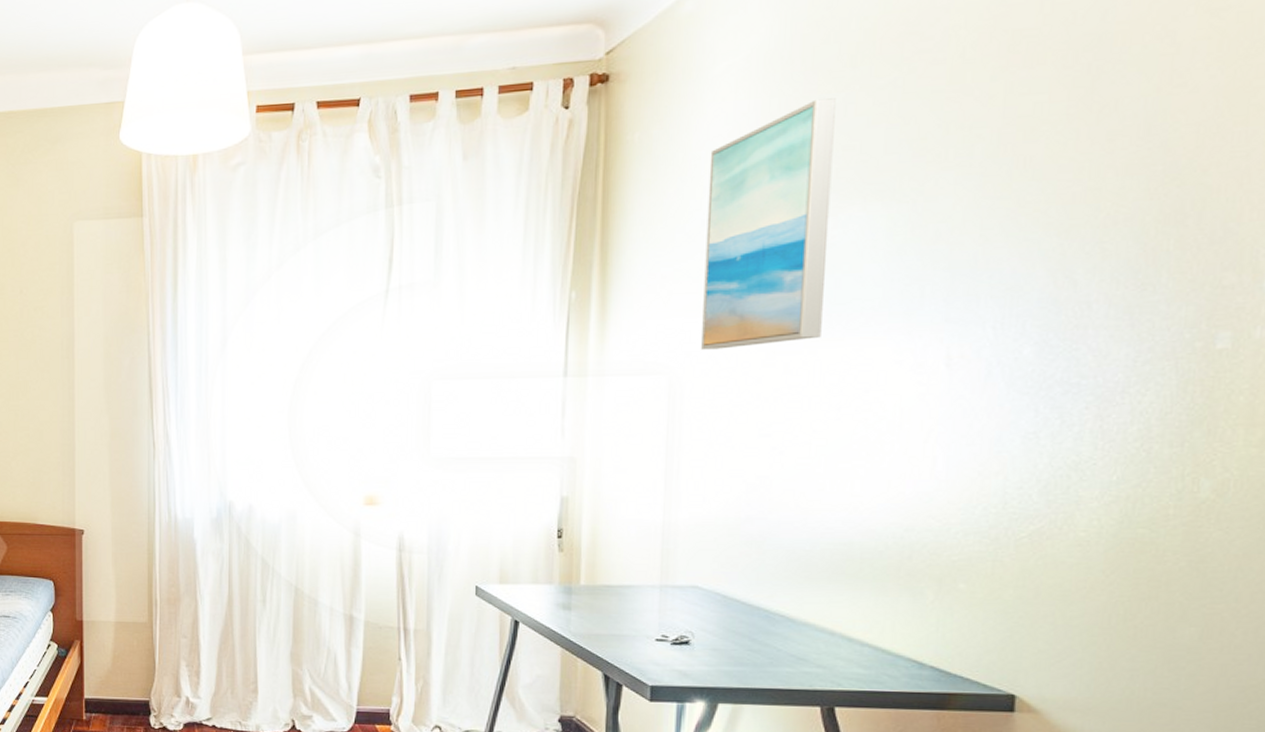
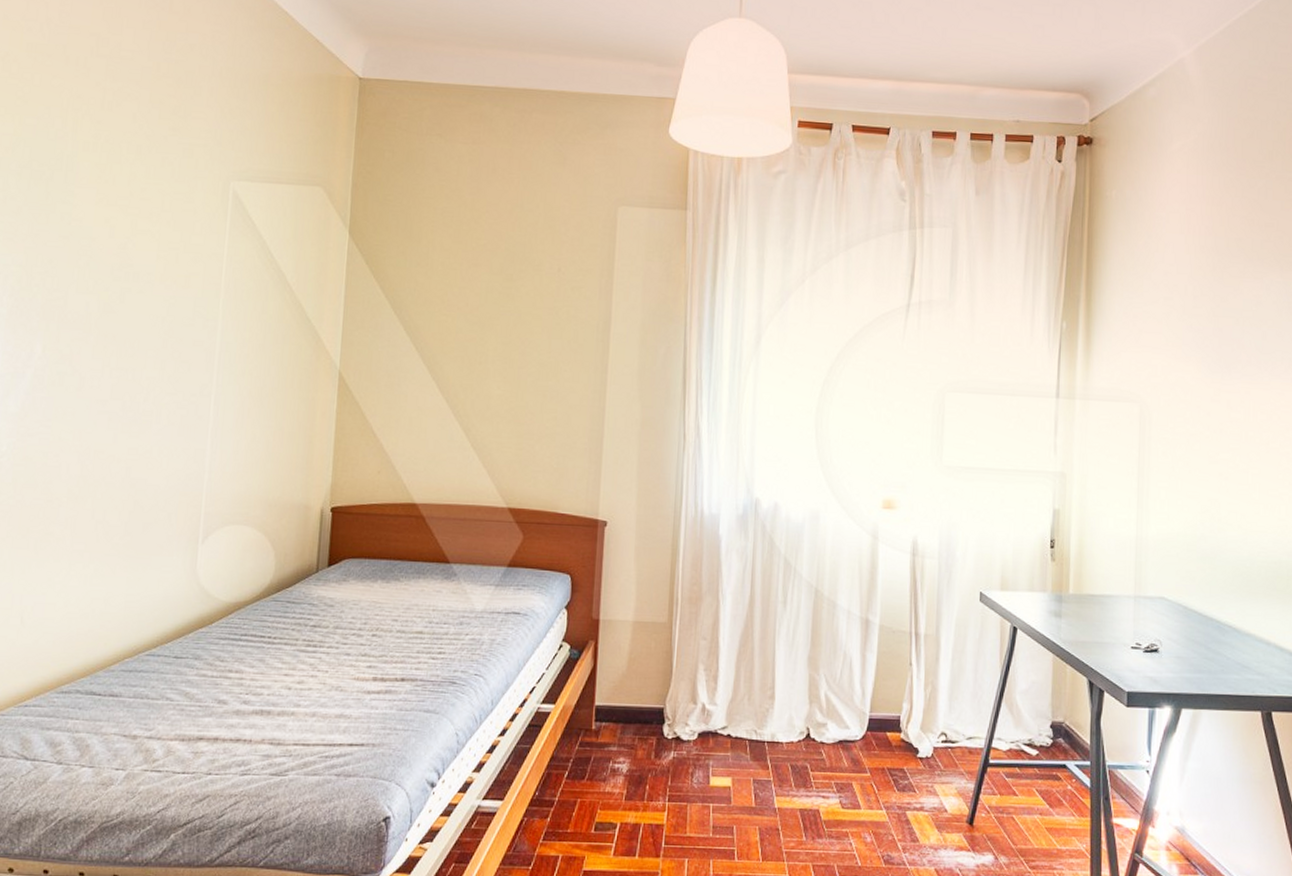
wall art: present [701,98,836,350] -> none [1165,182,1259,384]

